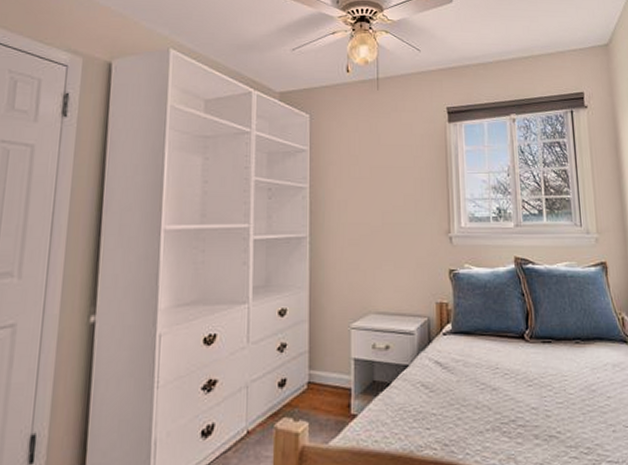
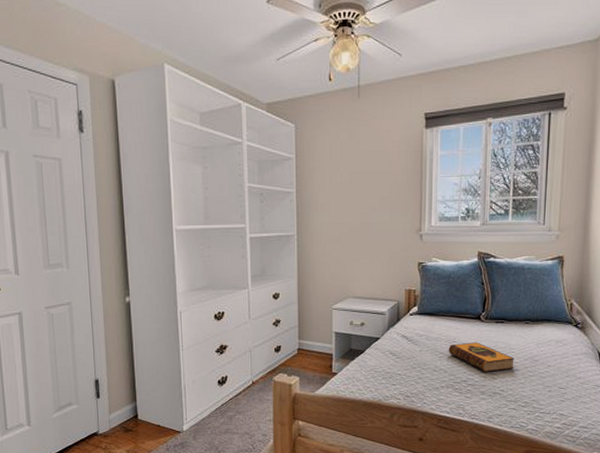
hardback book: none [490,368,569,408] -> present [448,342,514,372]

